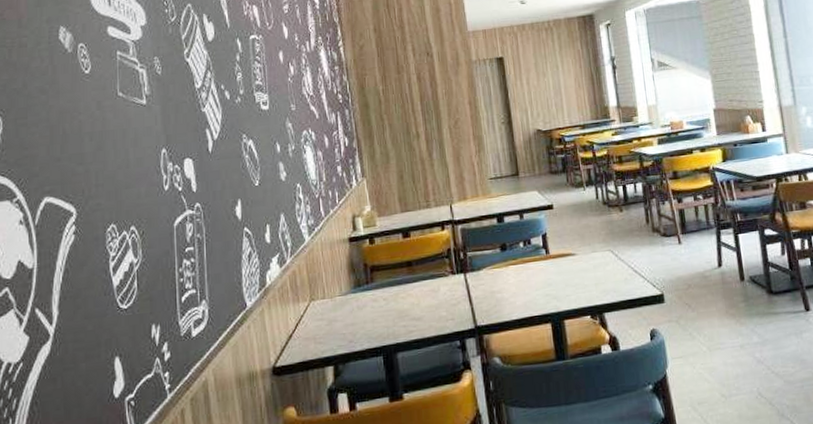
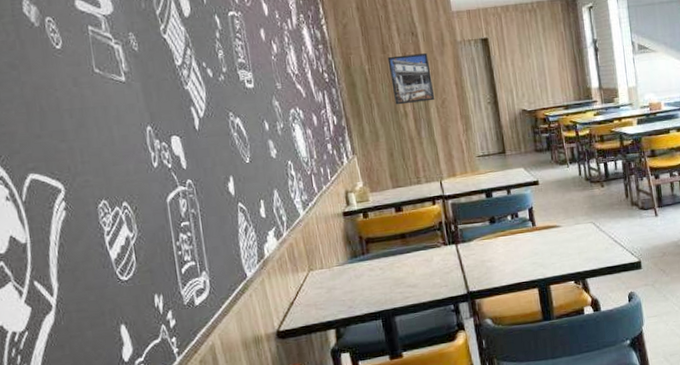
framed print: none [402,72,448,126] -> present [387,52,435,105]

